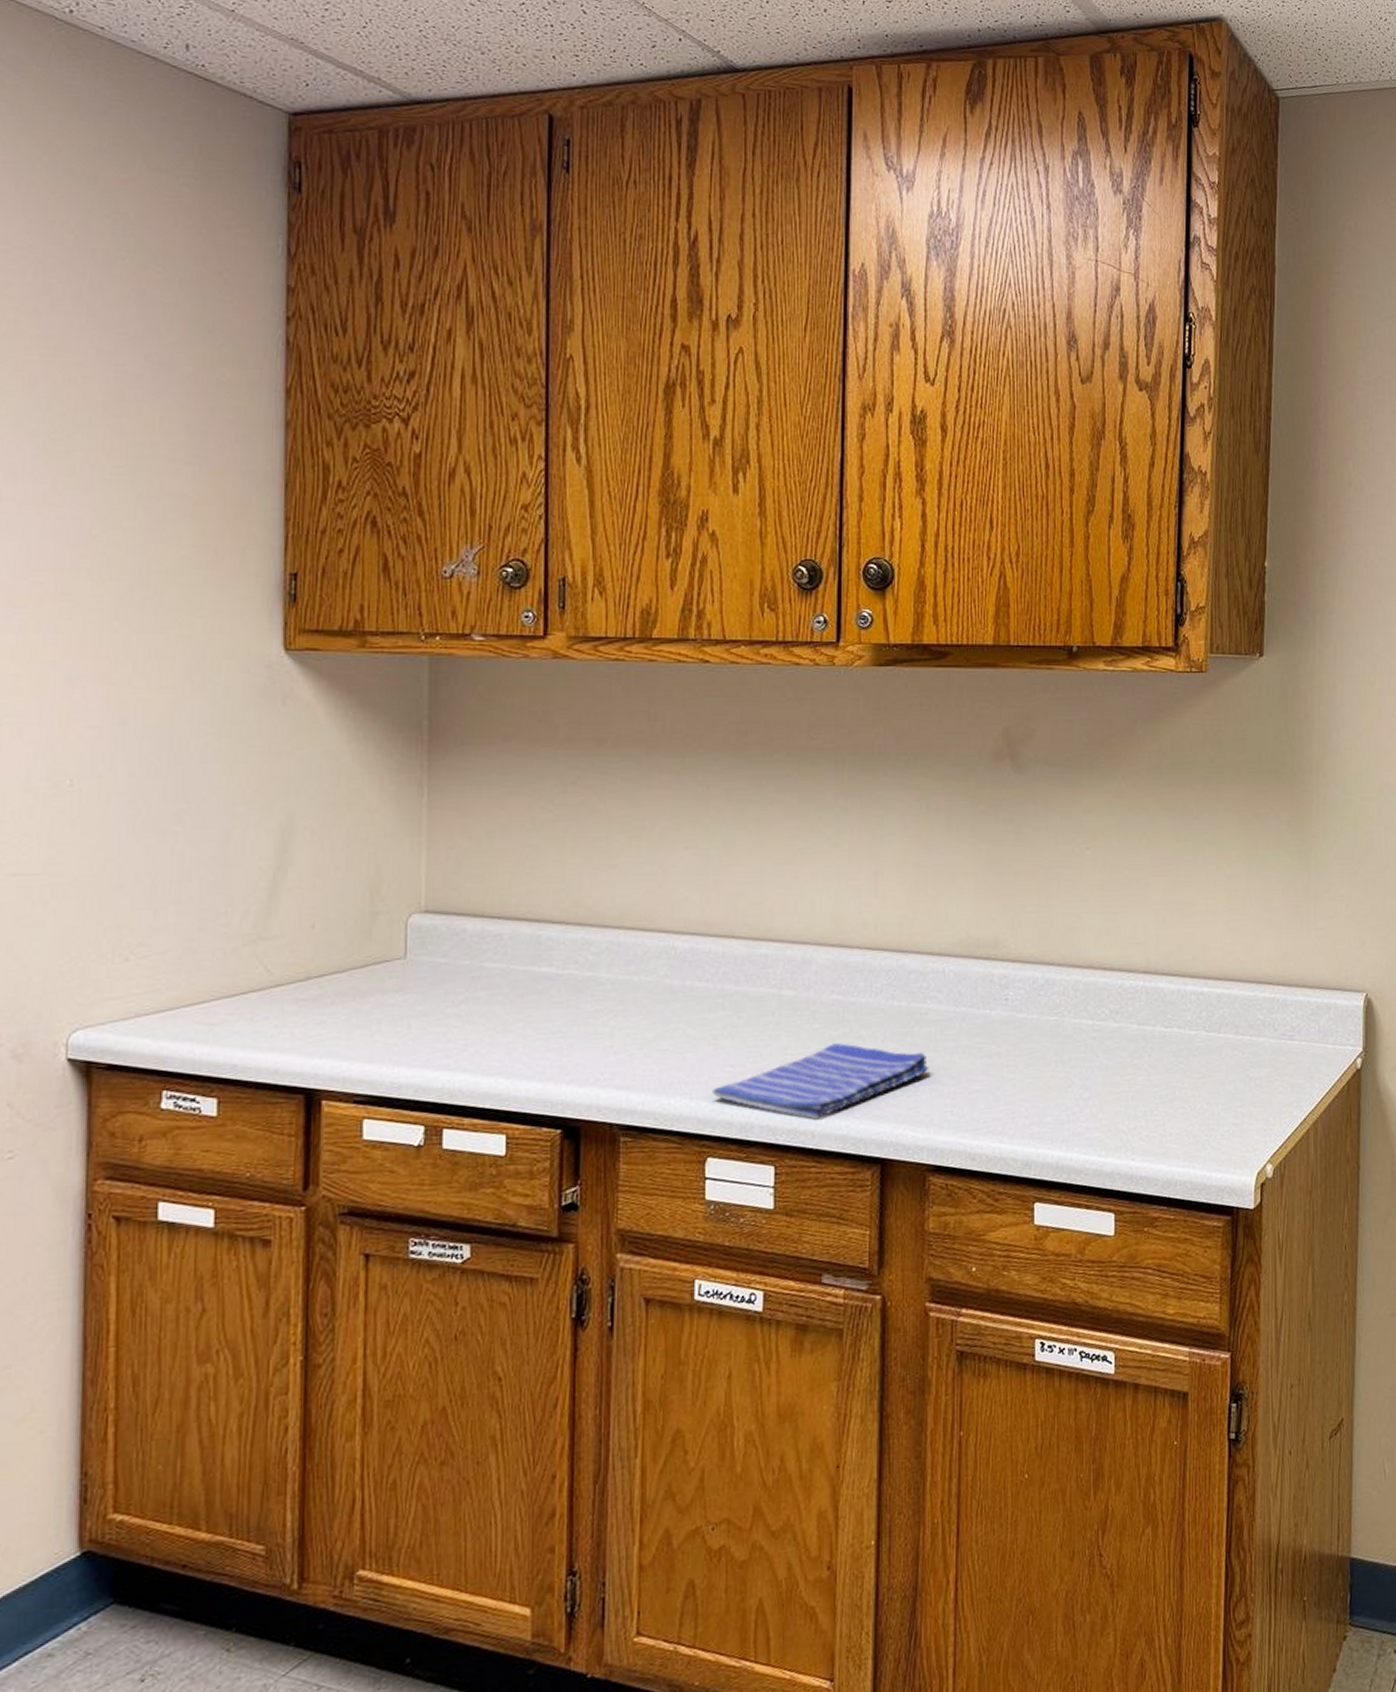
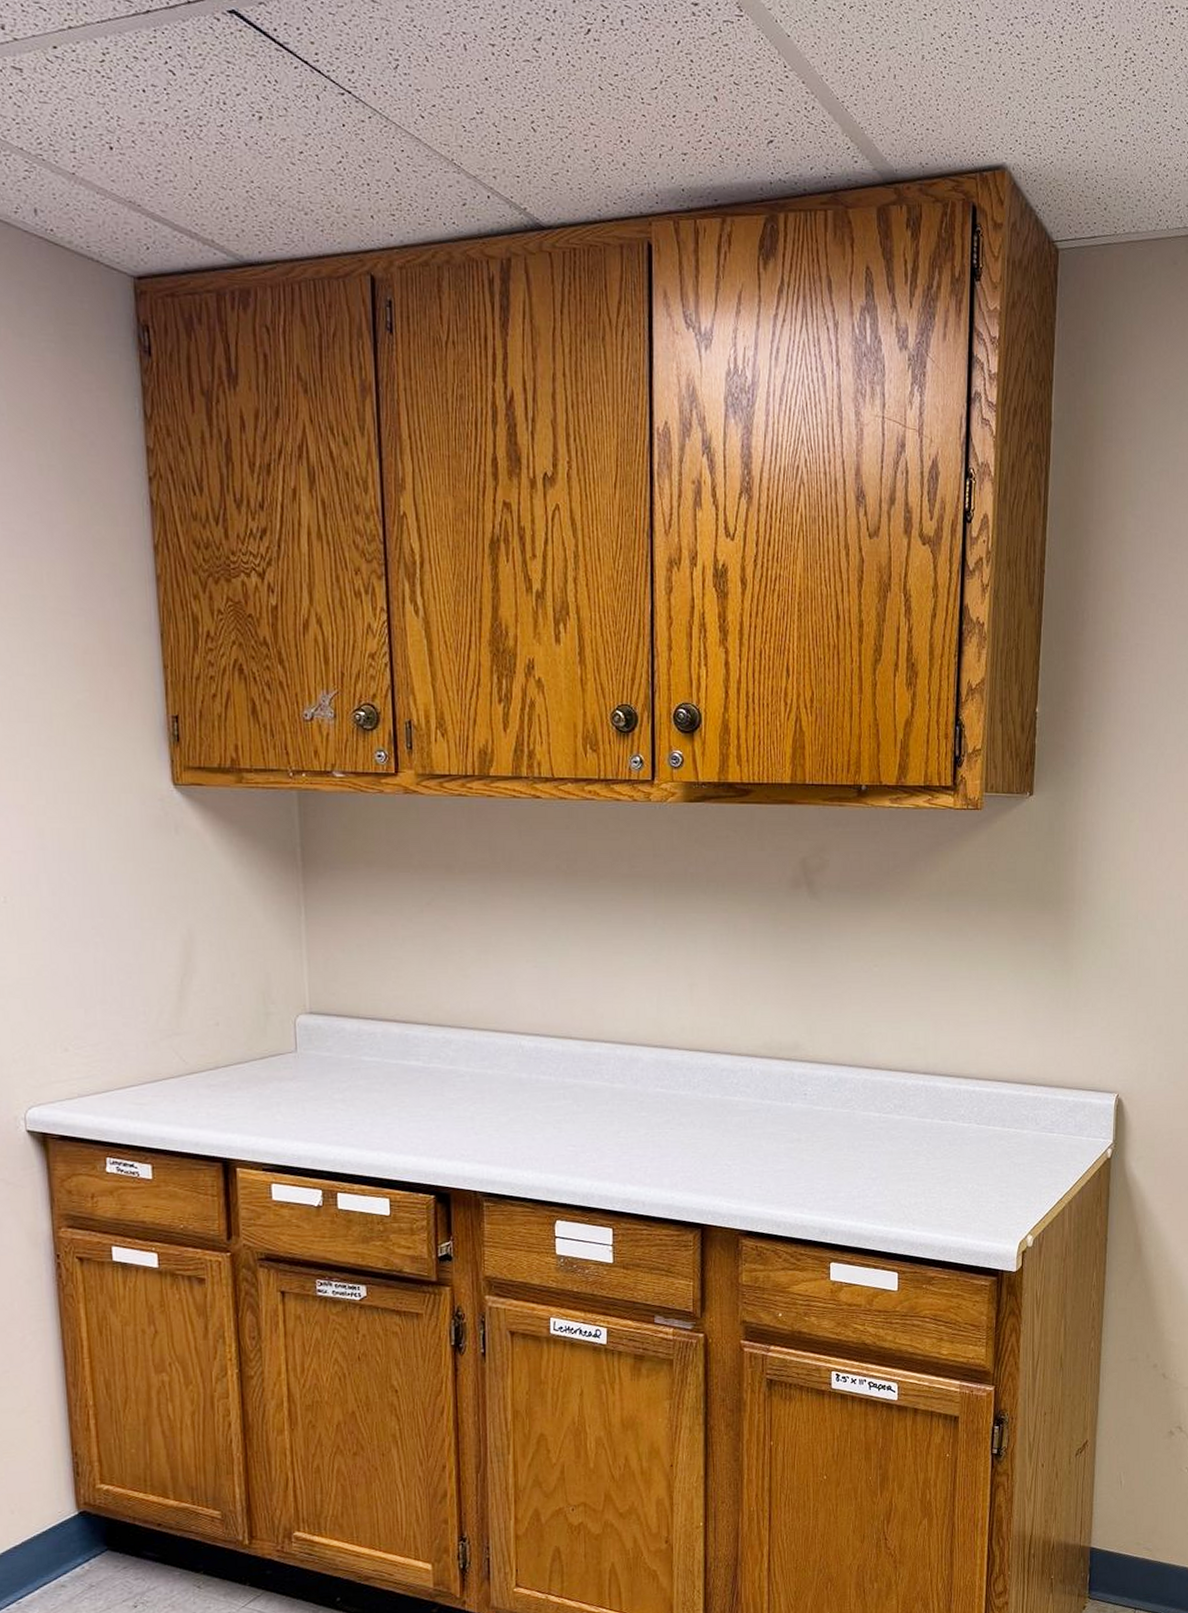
dish towel: present [711,1043,929,1120] -> none [557,1128,740,1191]

